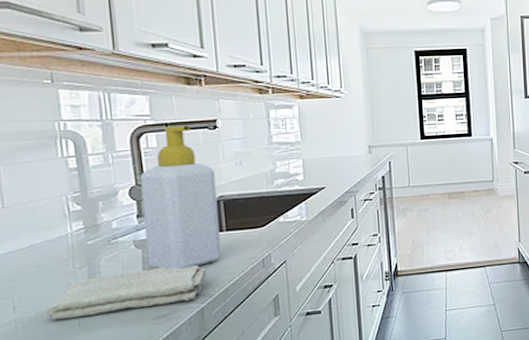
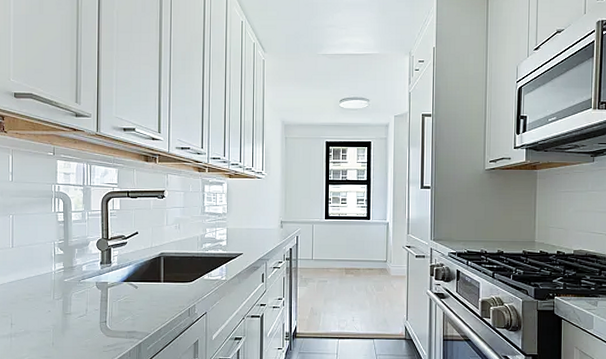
washcloth: present [46,264,207,320] -> none [32,305,146,338]
soap bottle: present [139,125,222,270] -> none [104,194,159,309]

